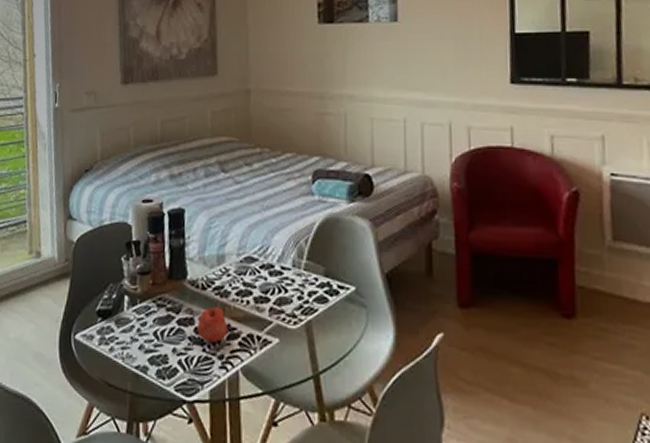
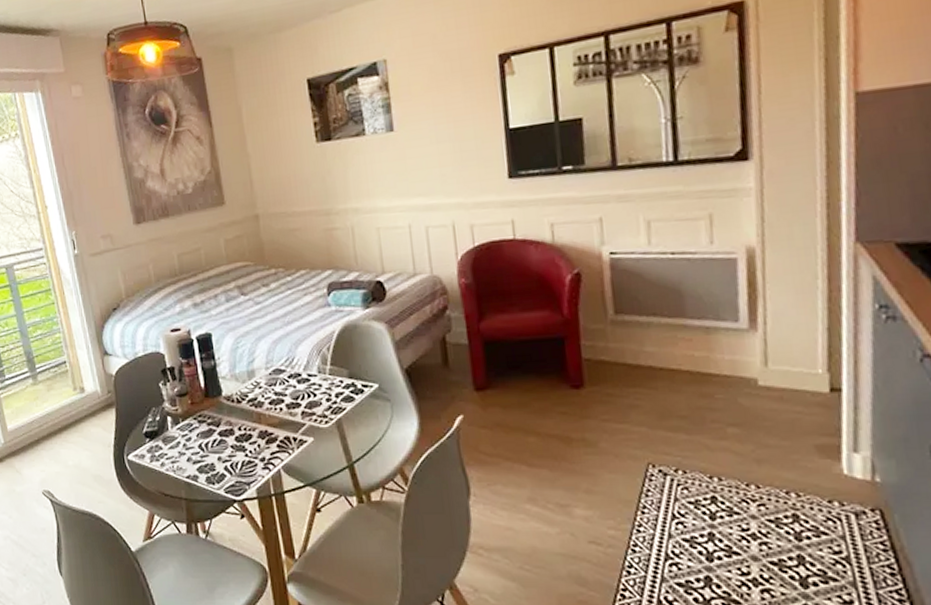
apple: present [197,307,228,342] -> none [237,417,266,448]

